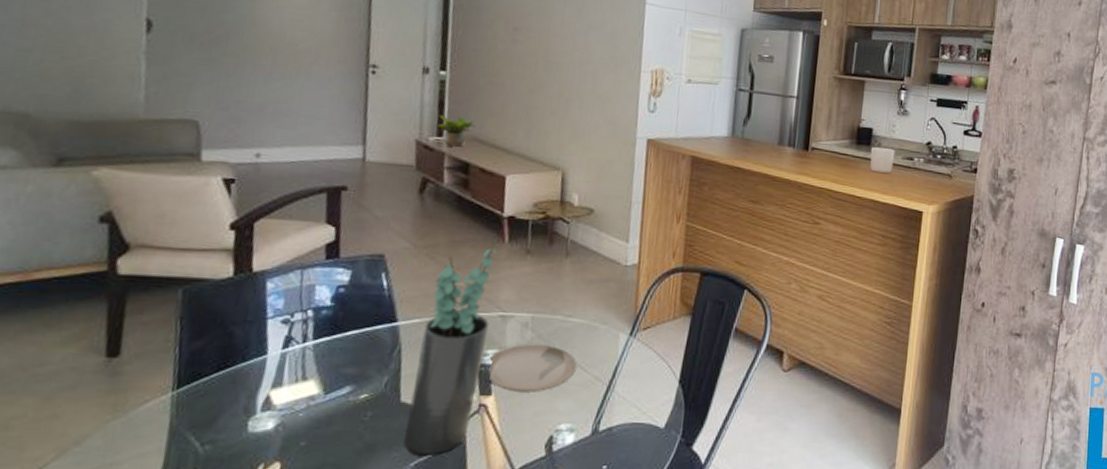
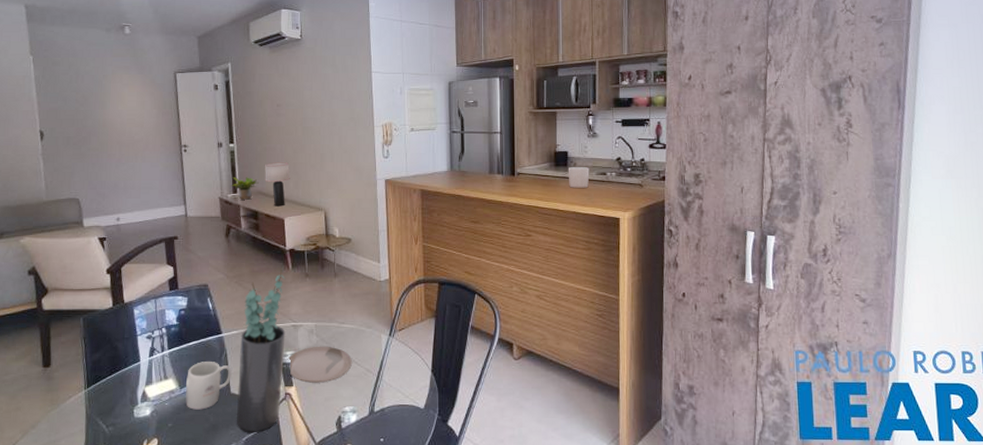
mug: none [330,358,406,424] -> present [185,362,232,410]
table lamp: none [484,101,521,160] -> present [265,162,290,207]

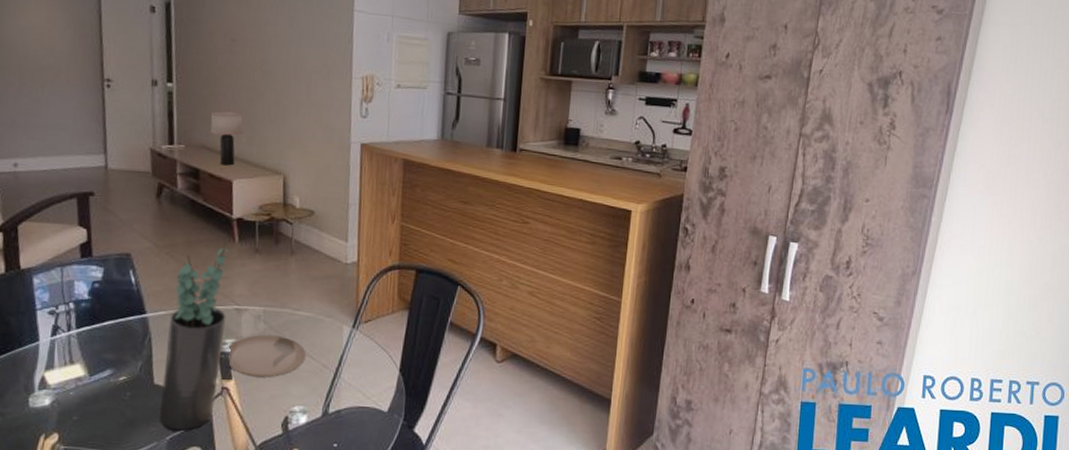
mug: present [185,362,232,410] -> none [96,345,156,402]
potted plant: present [231,177,259,200] -> none [166,124,203,154]
mug: present [568,167,590,189] -> none [577,147,603,174]

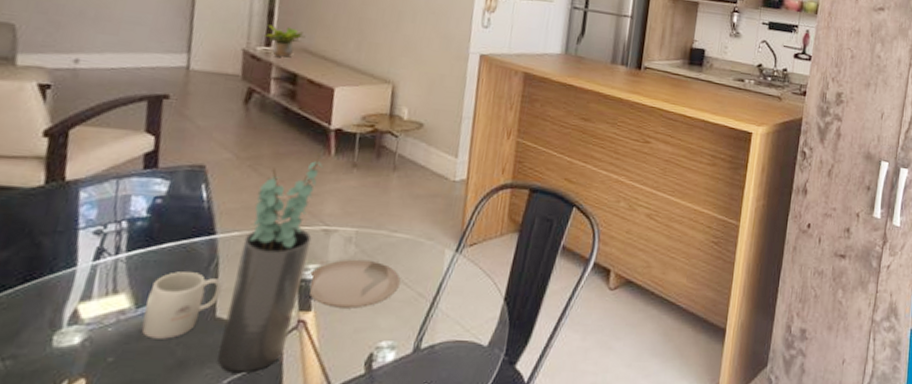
mug: none [96,345,156,402] -> present [141,271,222,339]
potted plant: none [166,124,203,154] -> present [263,24,306,58]
table lamp: present [210,110,243,166] -> none [314,12,353,72]

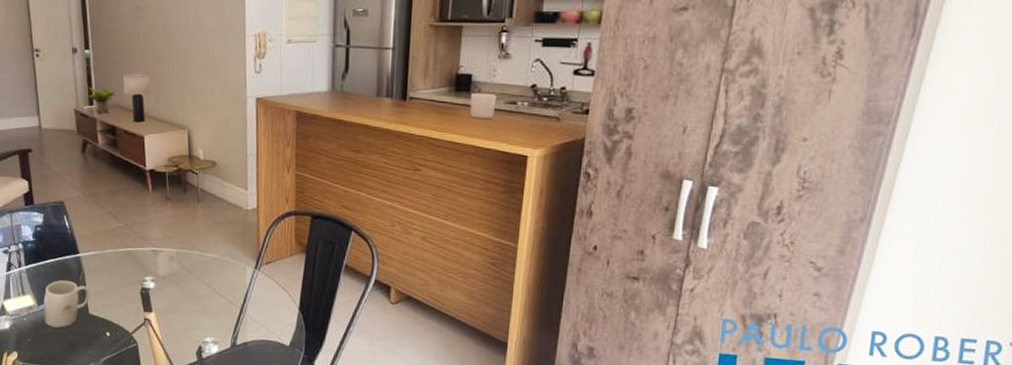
vase: present [217,152,324,374] -> none [95,189,145,356]
plate: present [306,259,400,309] -> none [146,273,214,312]
table lamp: none [314,12,353,72] -> present [123,73,151,123]
mug: none [701,68,727,95] -> present [469,93,497,120]

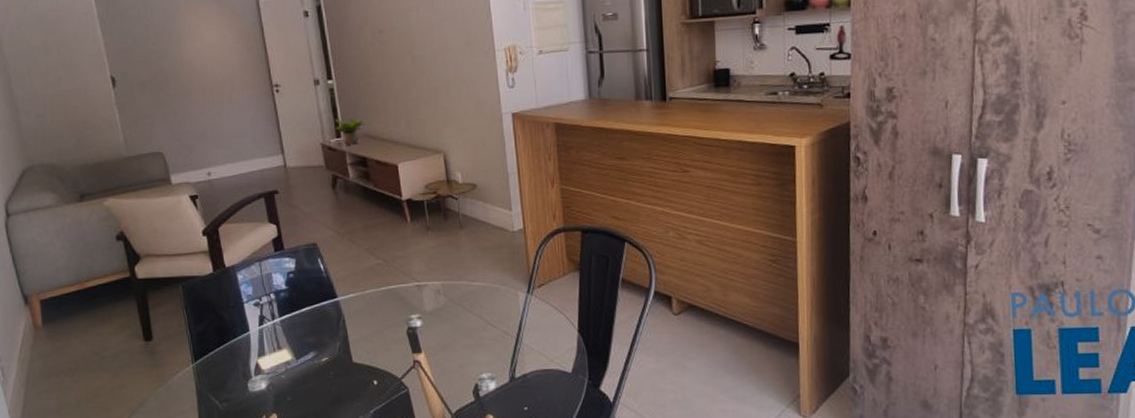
mug: present [44,280,89,328] -> none [302,329,352,382]
table lamp: present [123,73,151,123] -> none [370,99,401,151]
mug: present [469,93,497,120] -> none [730,86,757,114]

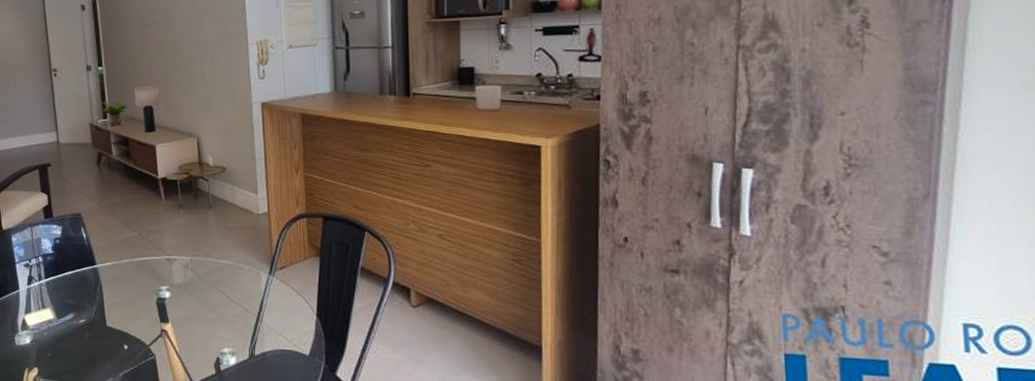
table lamp: none [370,99,401,151] -> present [134,85,161,133]
mug: none [730,86,757,114] -> present [474,85,502,112]

